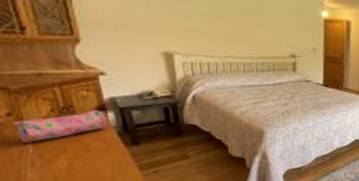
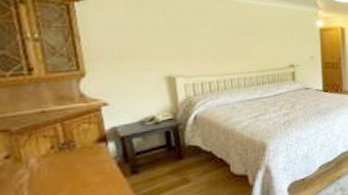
pencil case: present [13,110,108,143] -> none [11,142,108,185]

